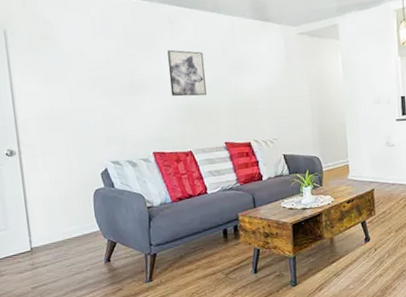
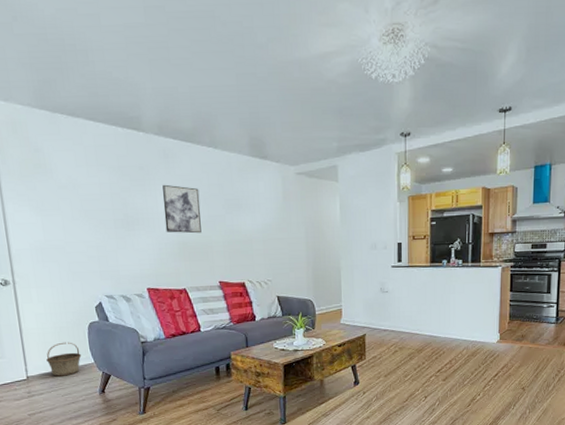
basket: none [51,210,87,247] -> present [46,342,82,377]

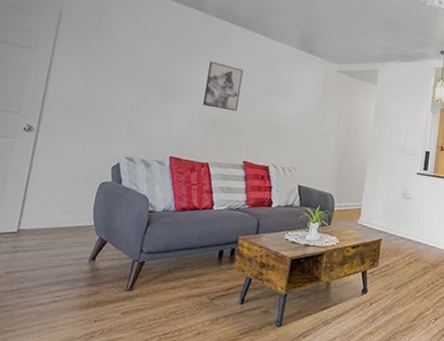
basket: present [46,342,82,377] -> none [44,198,83,236]

